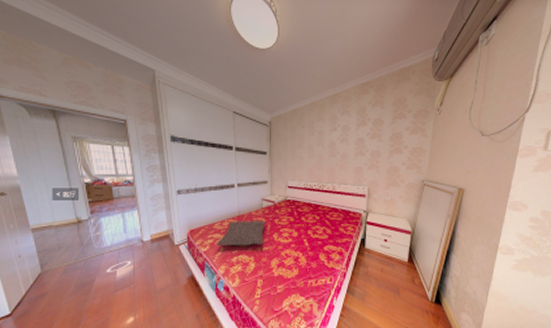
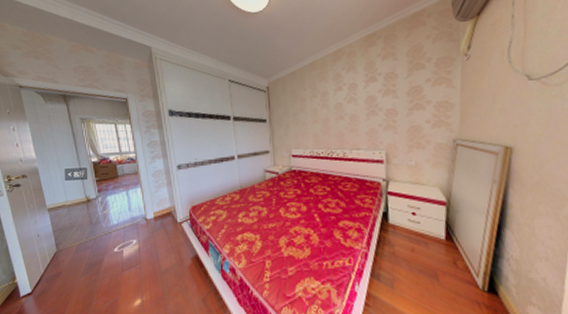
pillow: present [217,221,265,247] -> none [220,194,270,224]

